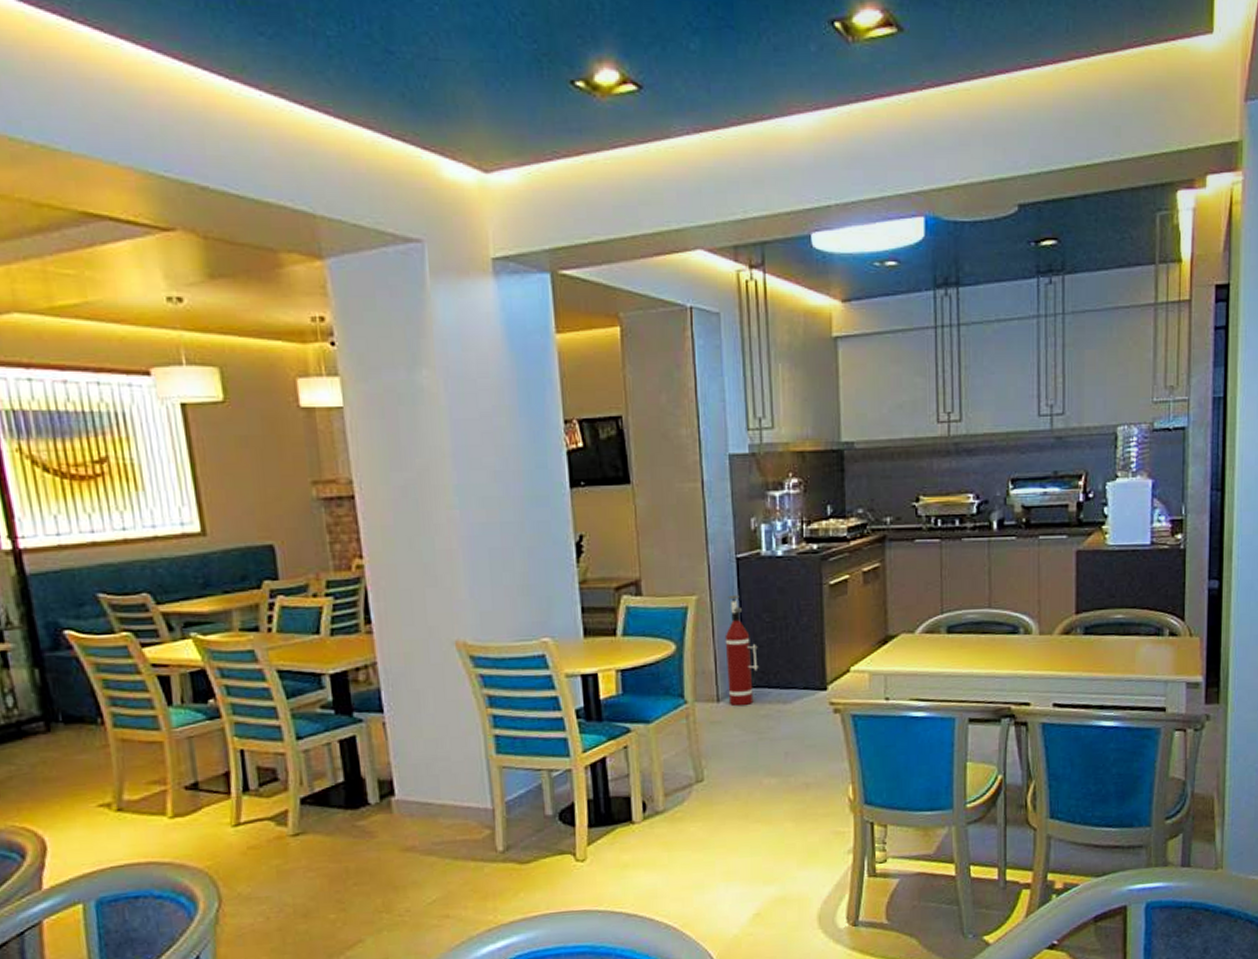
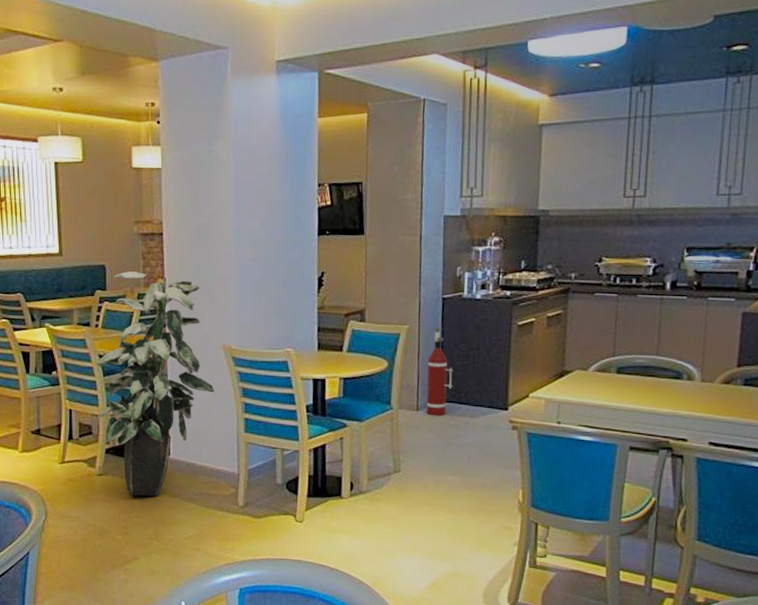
indoor plant: none [275,551,450,858] -> present [97,271,215,497]

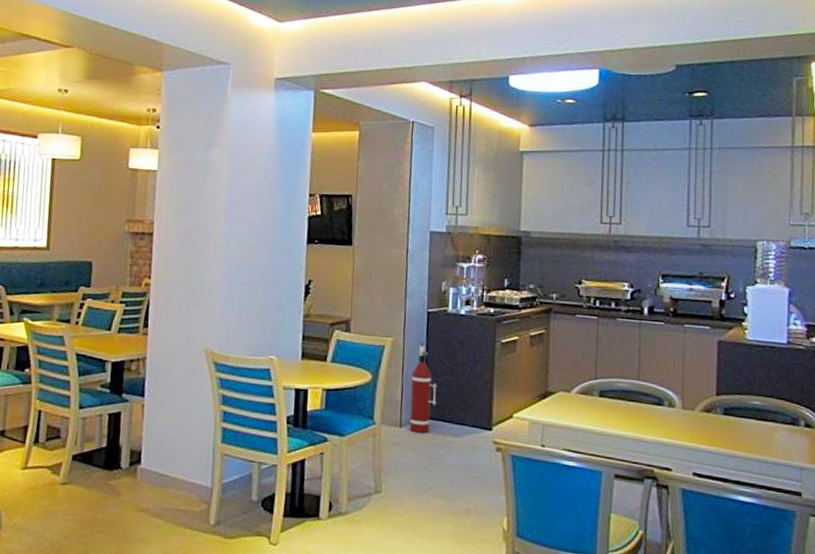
indoor plant: present [97,271,215,497] -> none [67,269,194,510]

